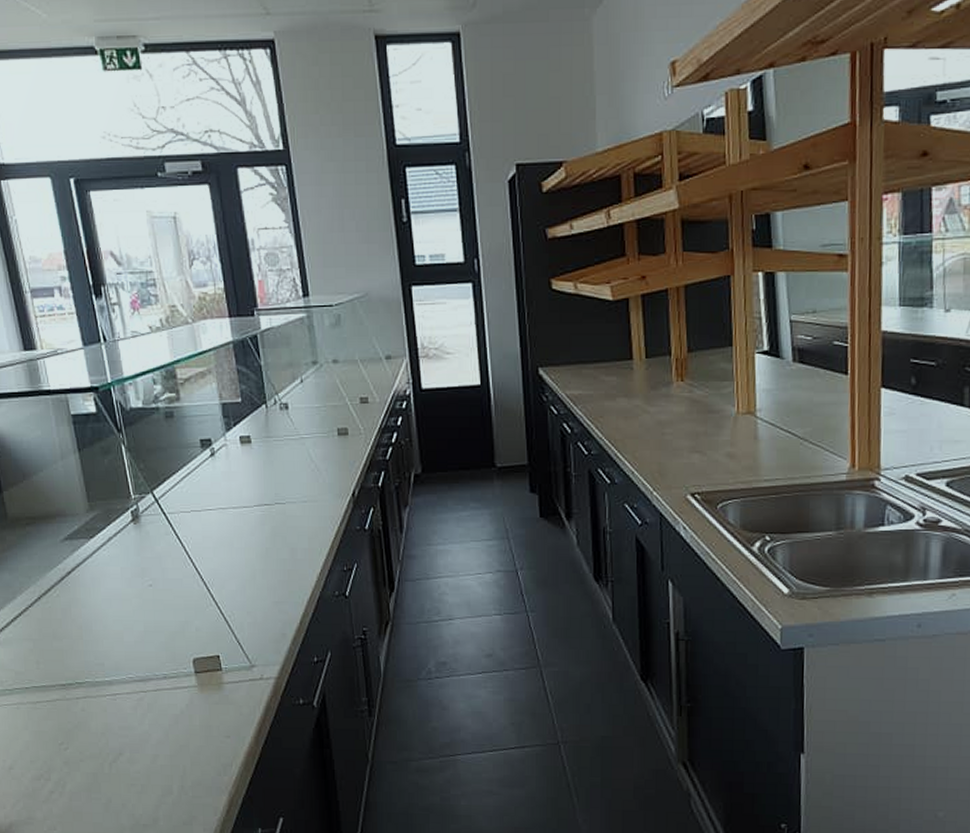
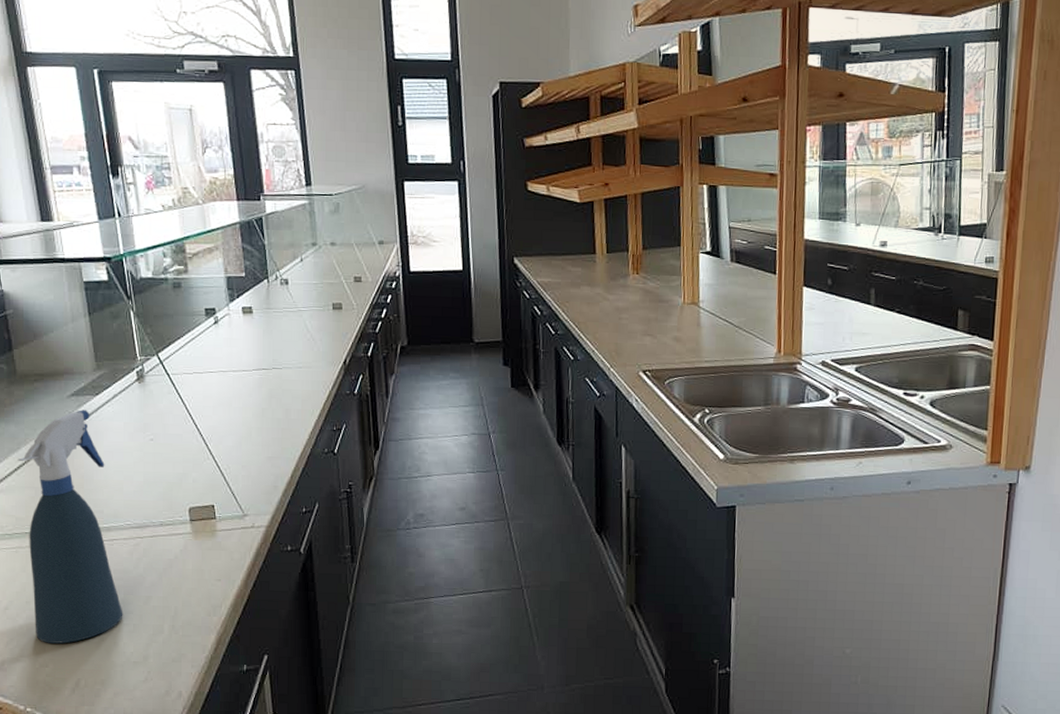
spray bottle: none [13,554,130,805] -> present [17,409,123,644]

